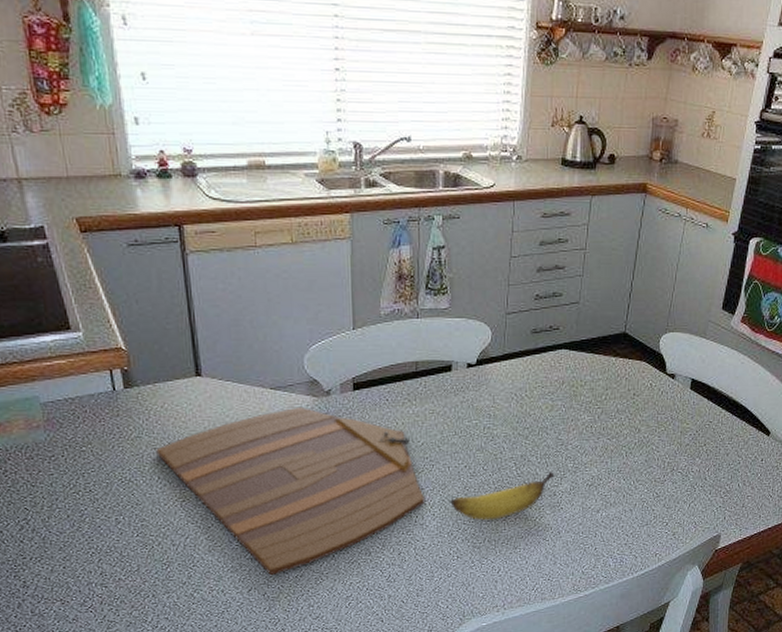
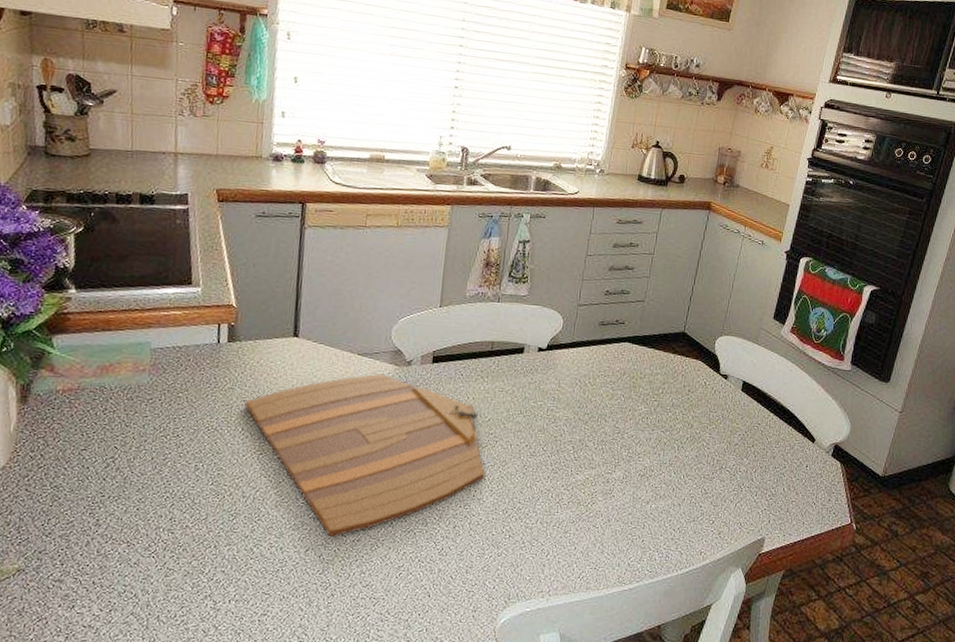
banana: present [450,472,555,521] -> none [508,458,610,502]

